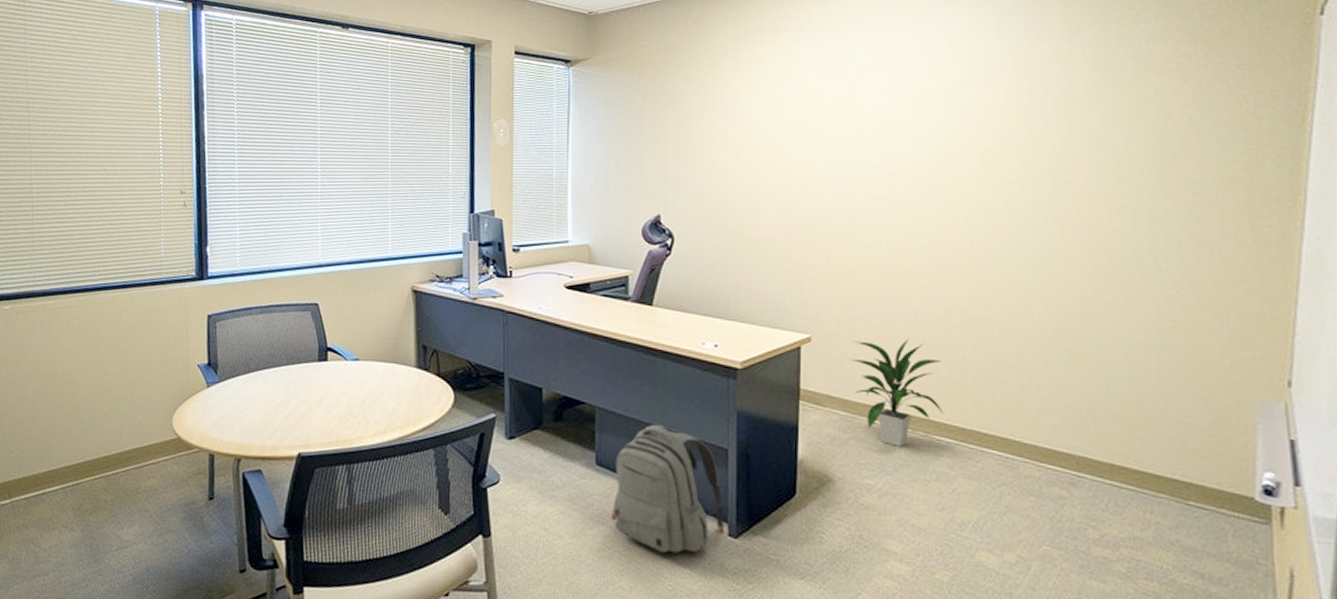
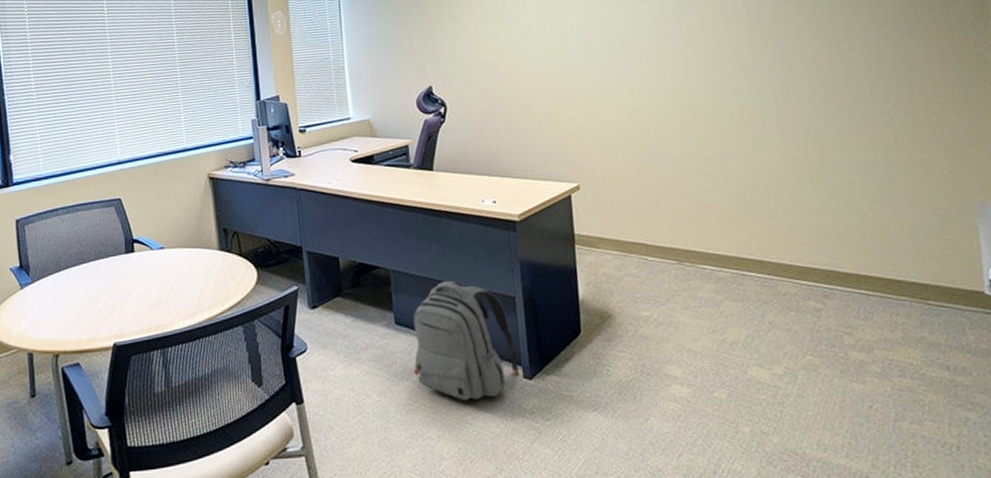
indoor plant: present [851,338,943,447] -> none [616,178,705,279]

